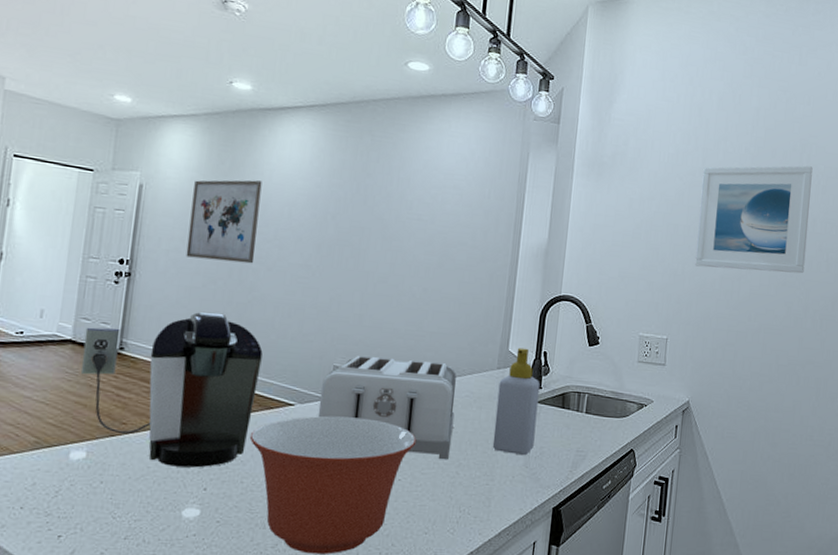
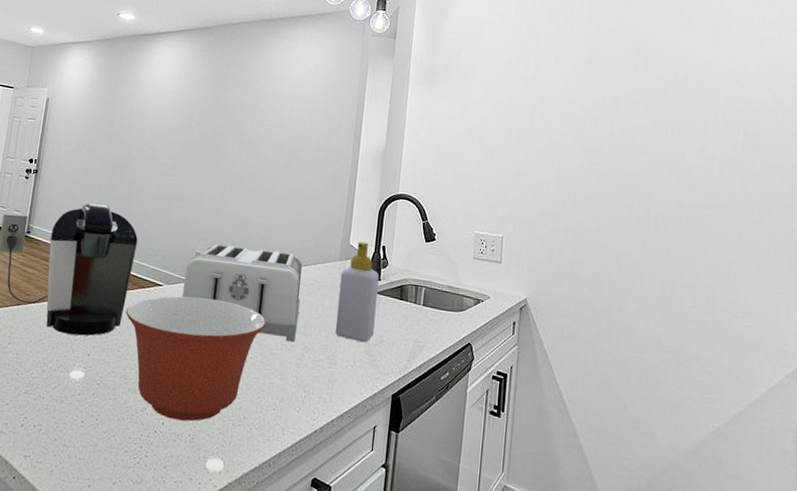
wall art: present [186,180,262,264] -> none [80,93,141,163]
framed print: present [694,165,813,274] -> none [528,70,650,177]

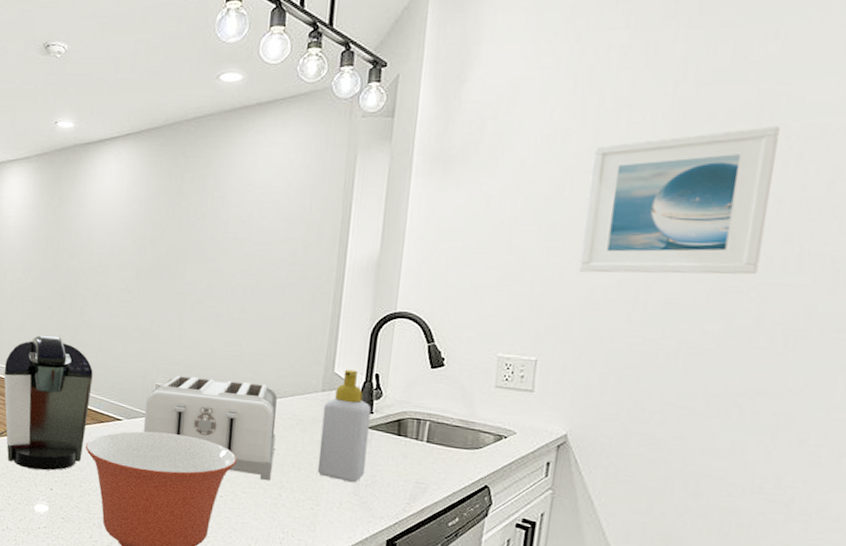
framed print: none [528,70,650,177] -> present [578,126,780,275]

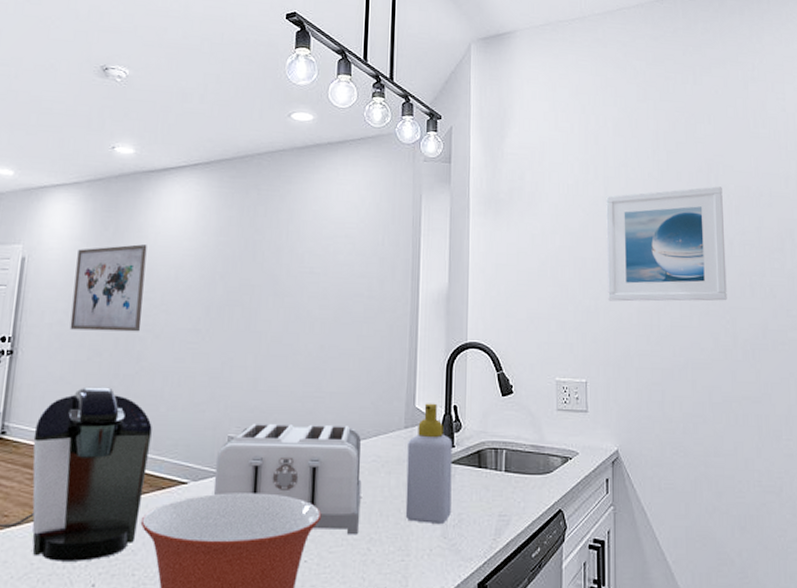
wall art: none [27,212,86,291] -> present [69,244,147,332]

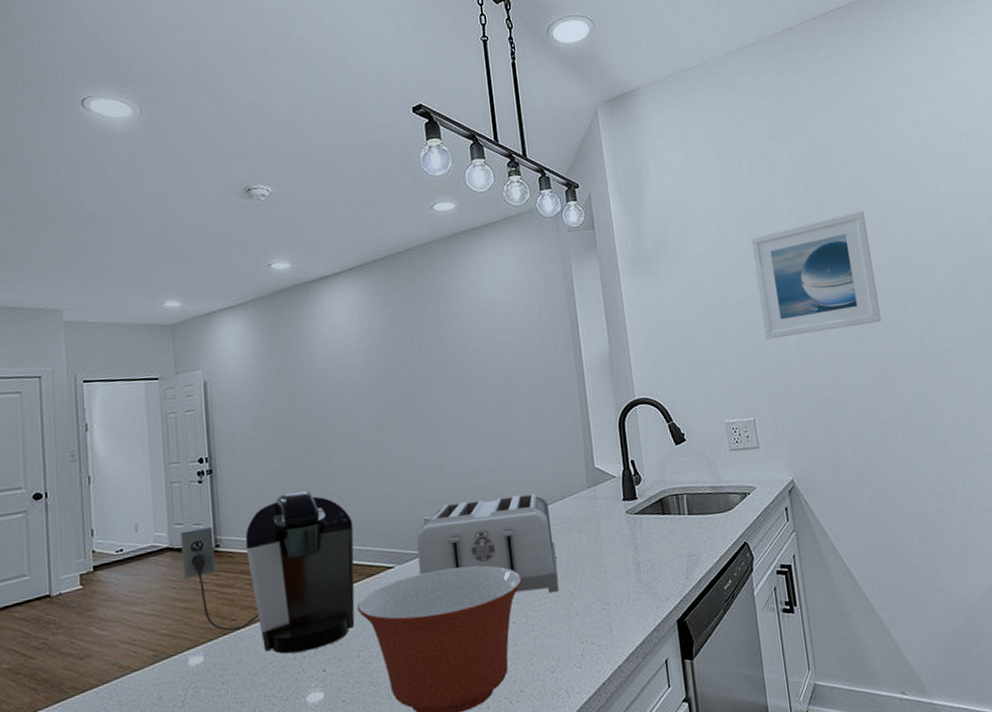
wall art: present [69,244,147,332] -> none [254,353,326,443]
soap bottle: present [405,403,453,523] -> none [592,461,643,573]

